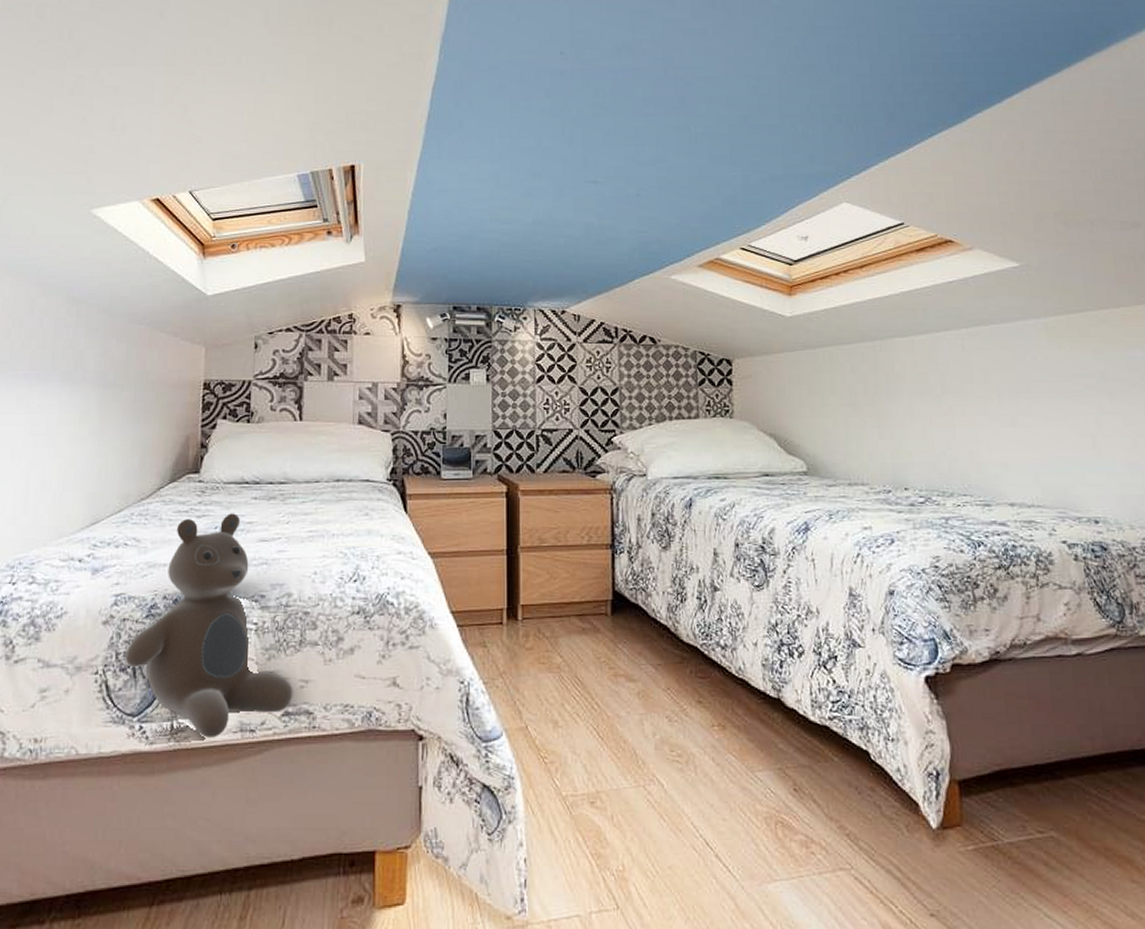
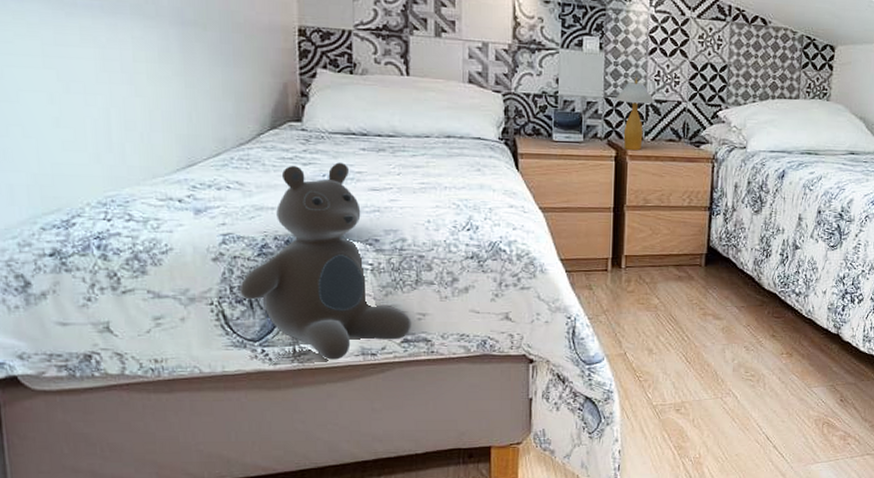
table lamp: none [504,407,545,485] -> present [615,77,655,151]

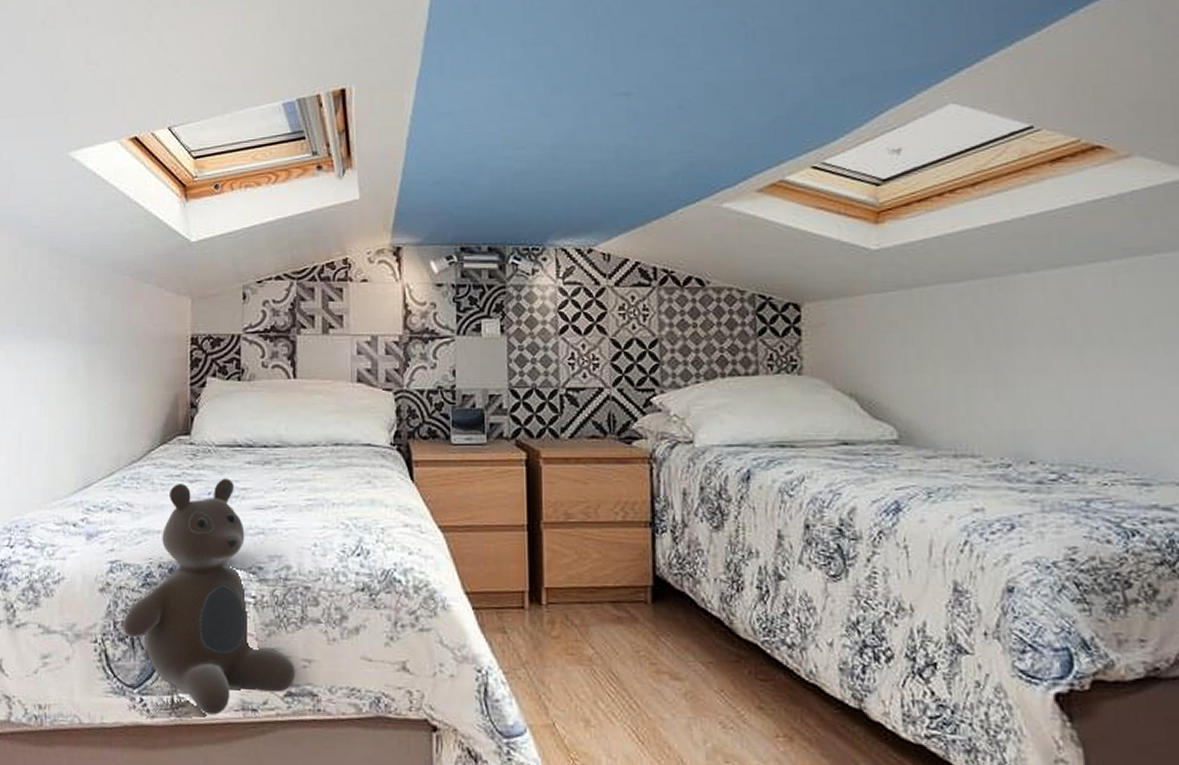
table lamp: present [615,77,655,151] -> none [522,362,570,452]

